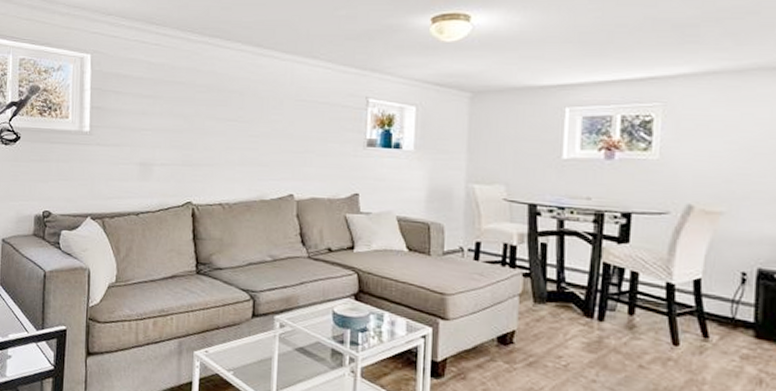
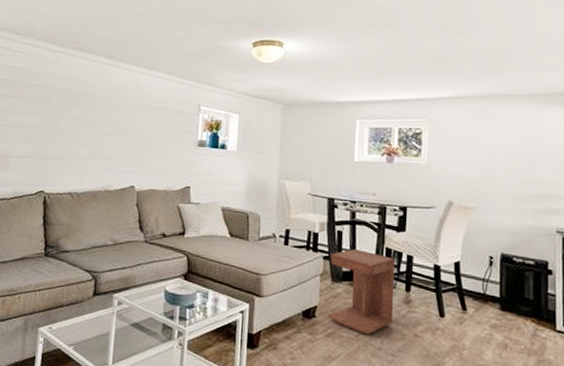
side table: none [529,264,616,365] -> present [328,249,396,335]

